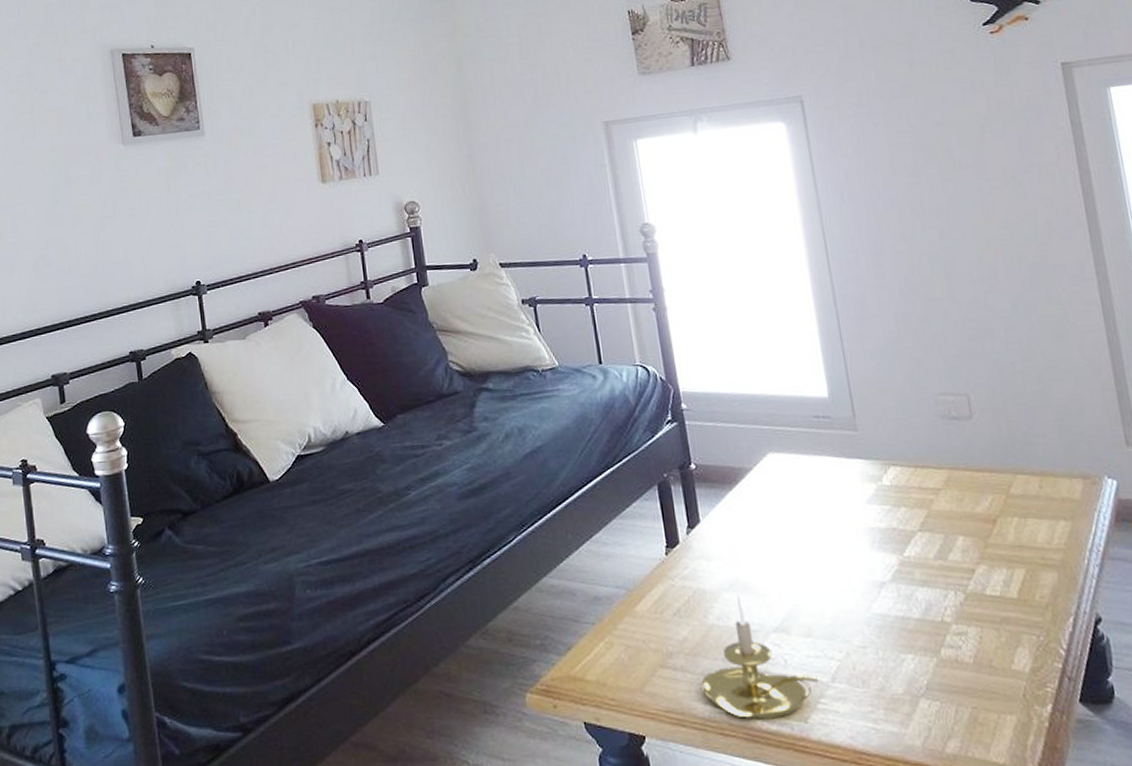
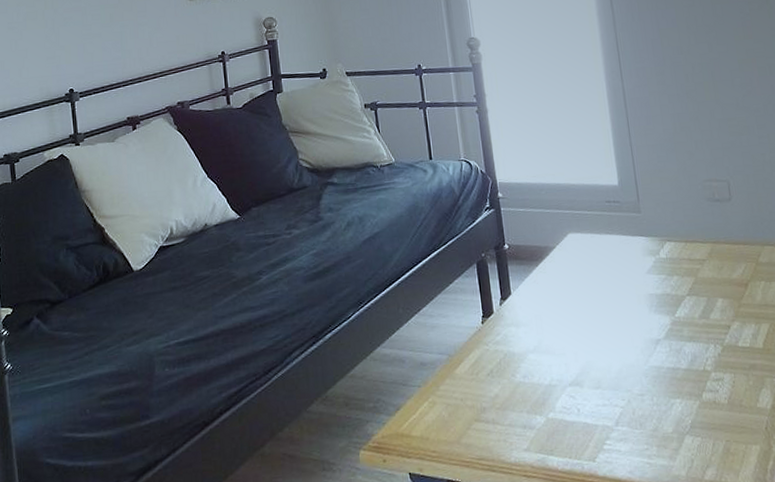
candle holder: present [701,596,819,720] -> none [509,356,605,462]

